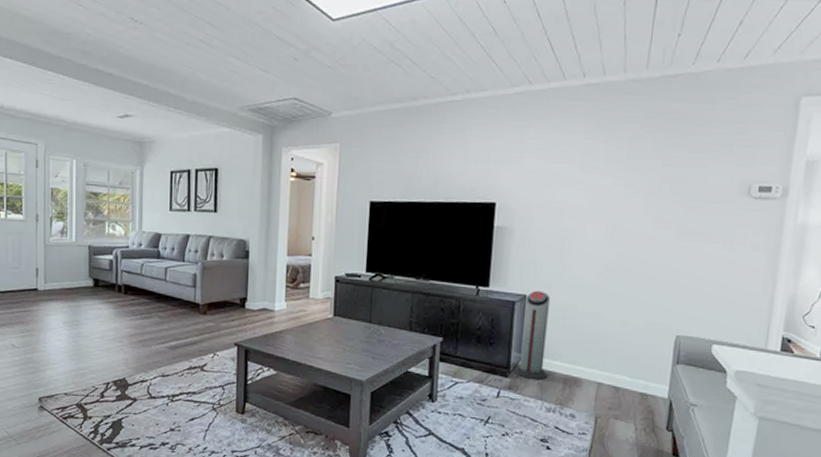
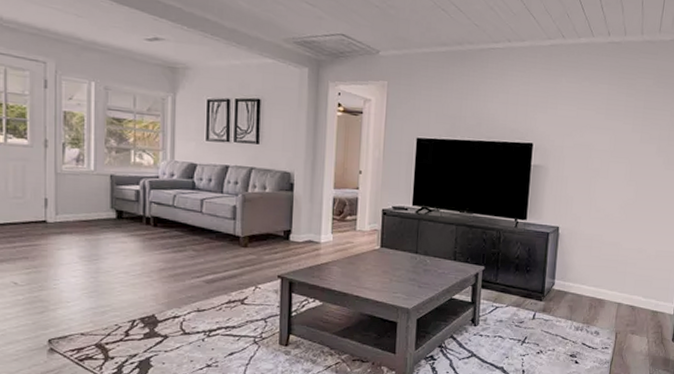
air purifier: present [514,290,550,379] -> none [548,223,579,302]

